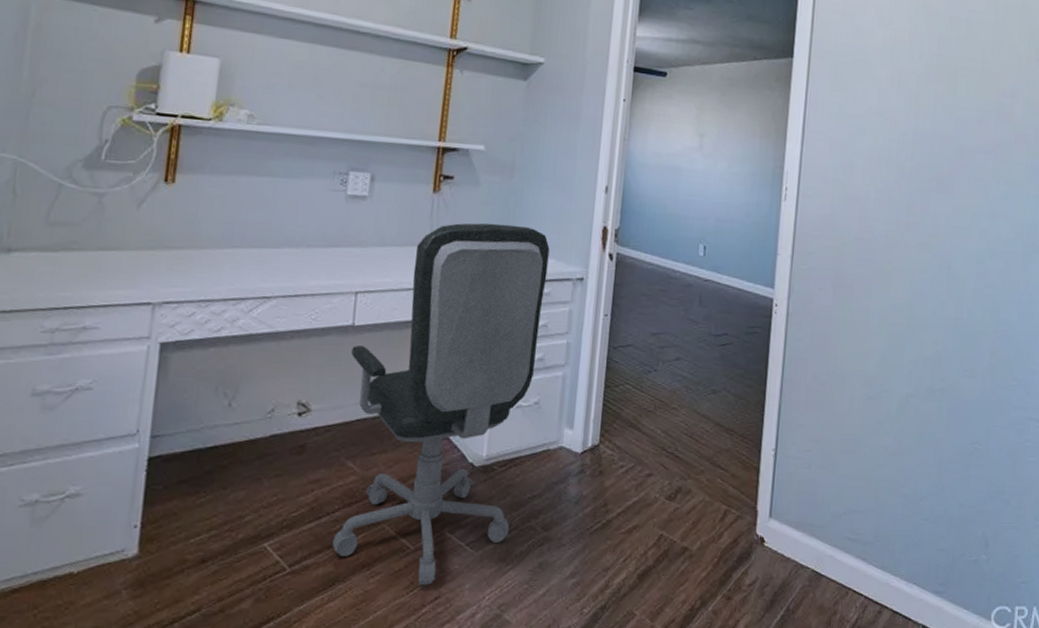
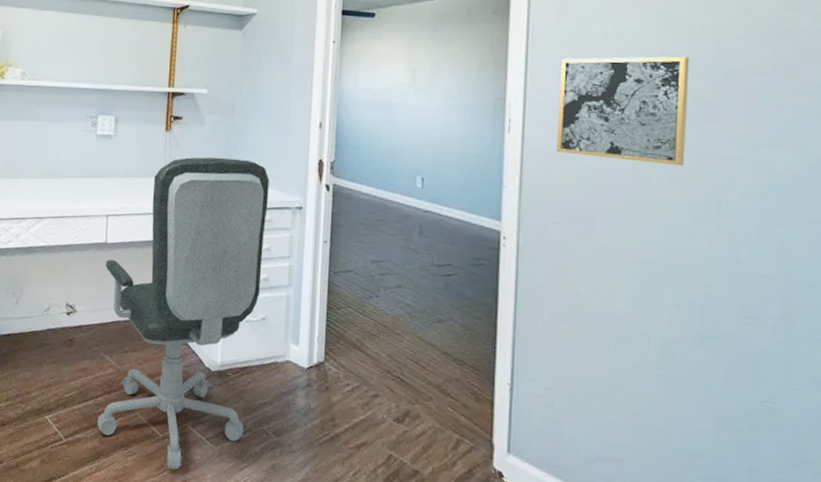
wall art: none [825,129,934,234] -> present [556,56,690,166]

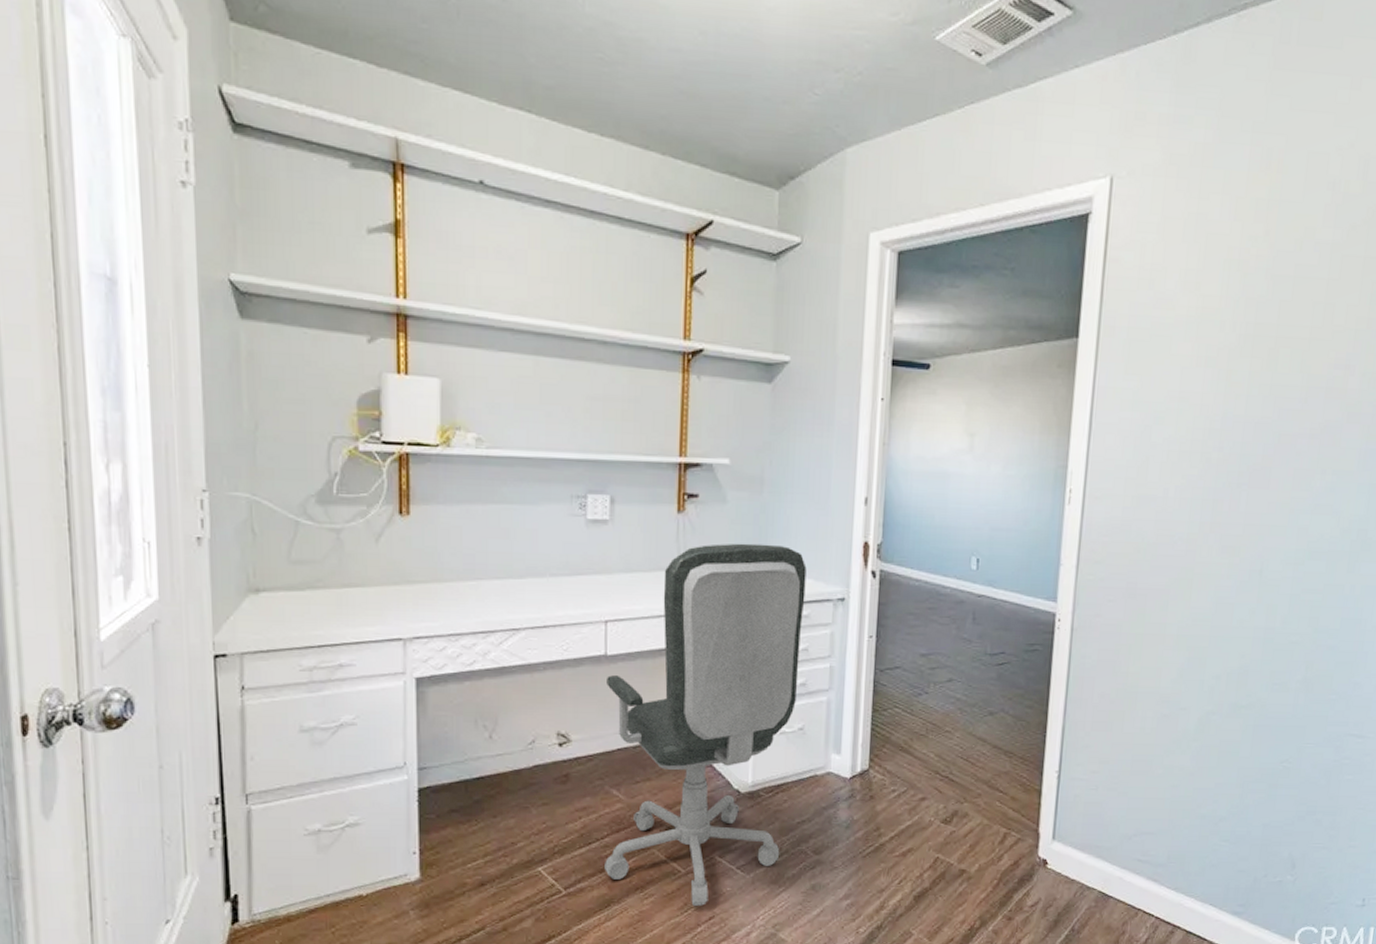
wall art: present [556,56,690,166] -> none [1115,418,1248,536]

